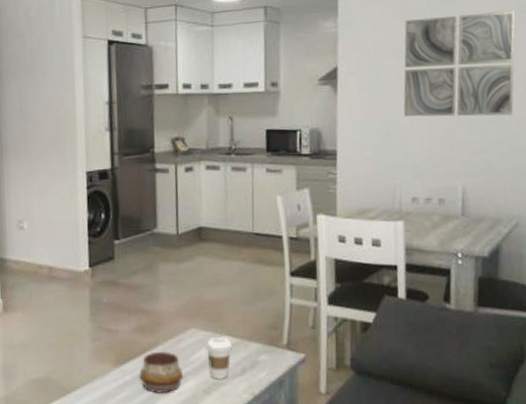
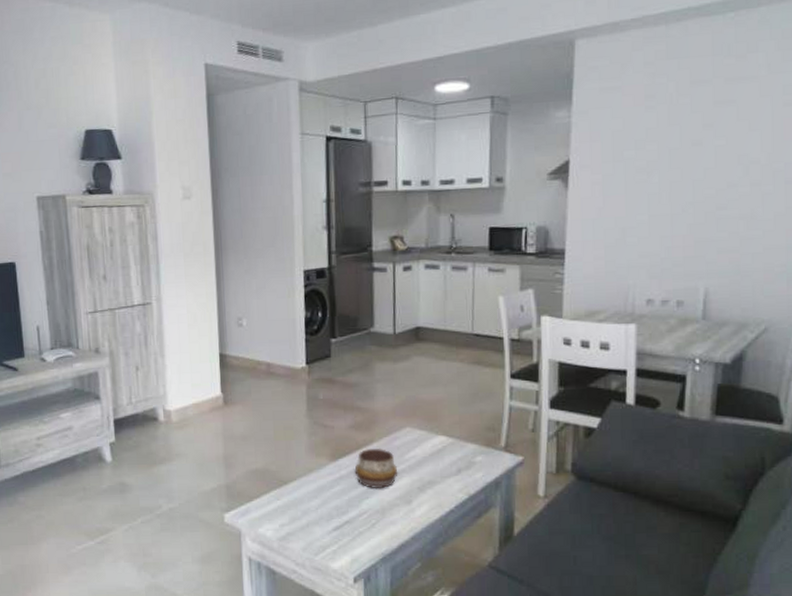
coffee cup: present [205,337,232,380] -> none [420,437,448,478]
wall art: present [403,10,516,117] -> none [642,92,780,213]

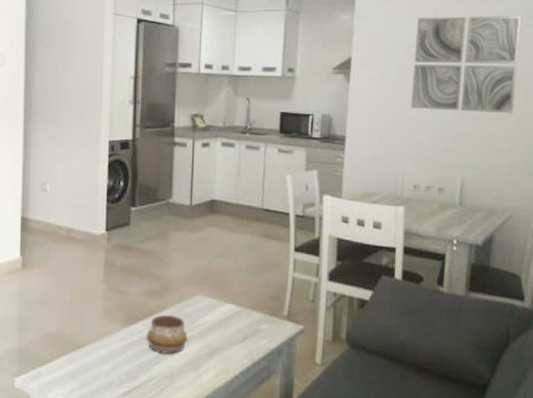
wall art: none [642,92,780,213] -> present [411,15,522,114]

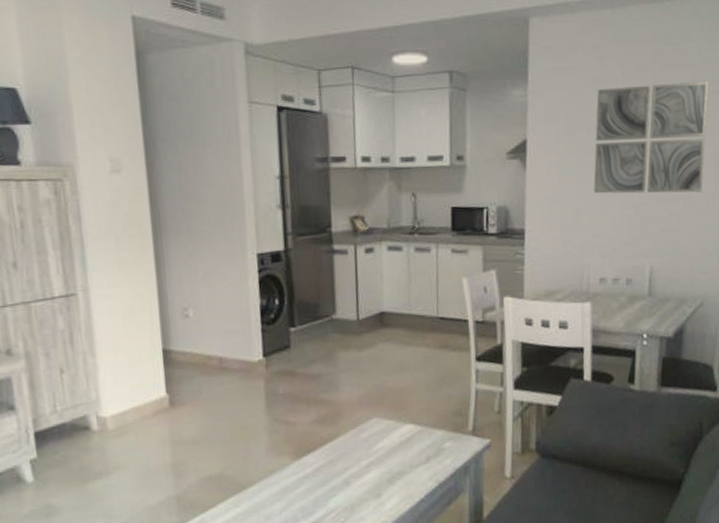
decorative bowl: present [146,314,188,355] -> none [320,441,366,486]

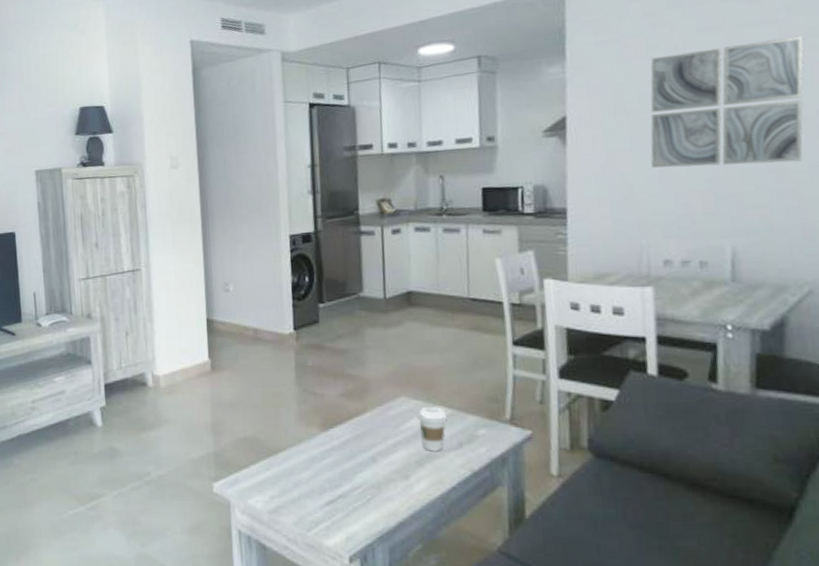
coffee cup: none [388,425,417,468] -> present [417,407,447,451]

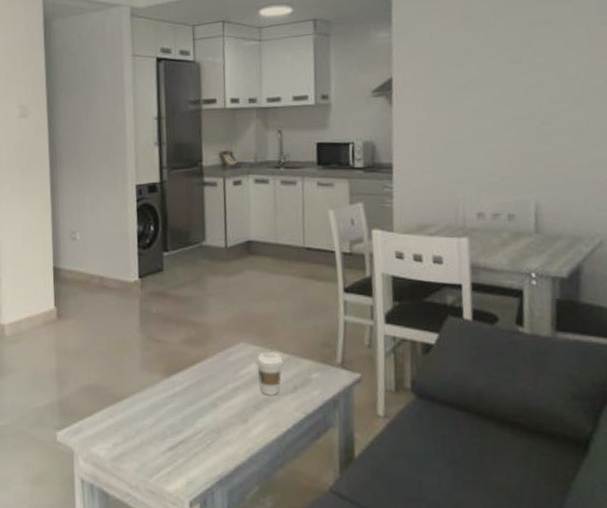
wall art: present [650,35,804,168] -> none [465,12,594,128]

